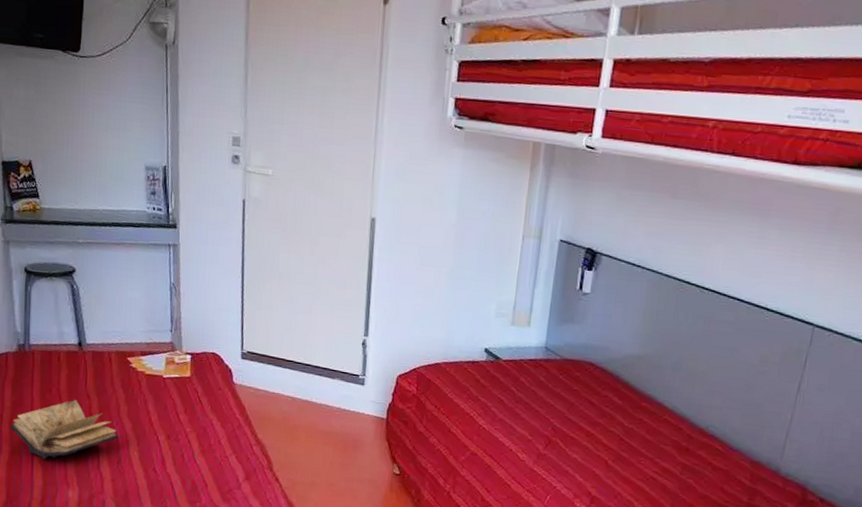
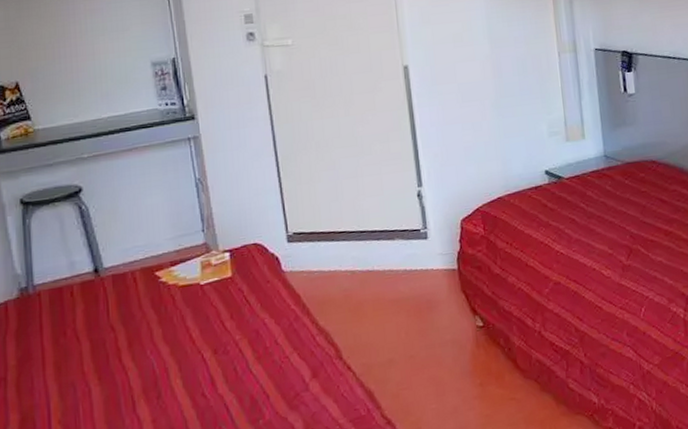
book: present [9,400,119,460] -> none [16,336,155,419]

